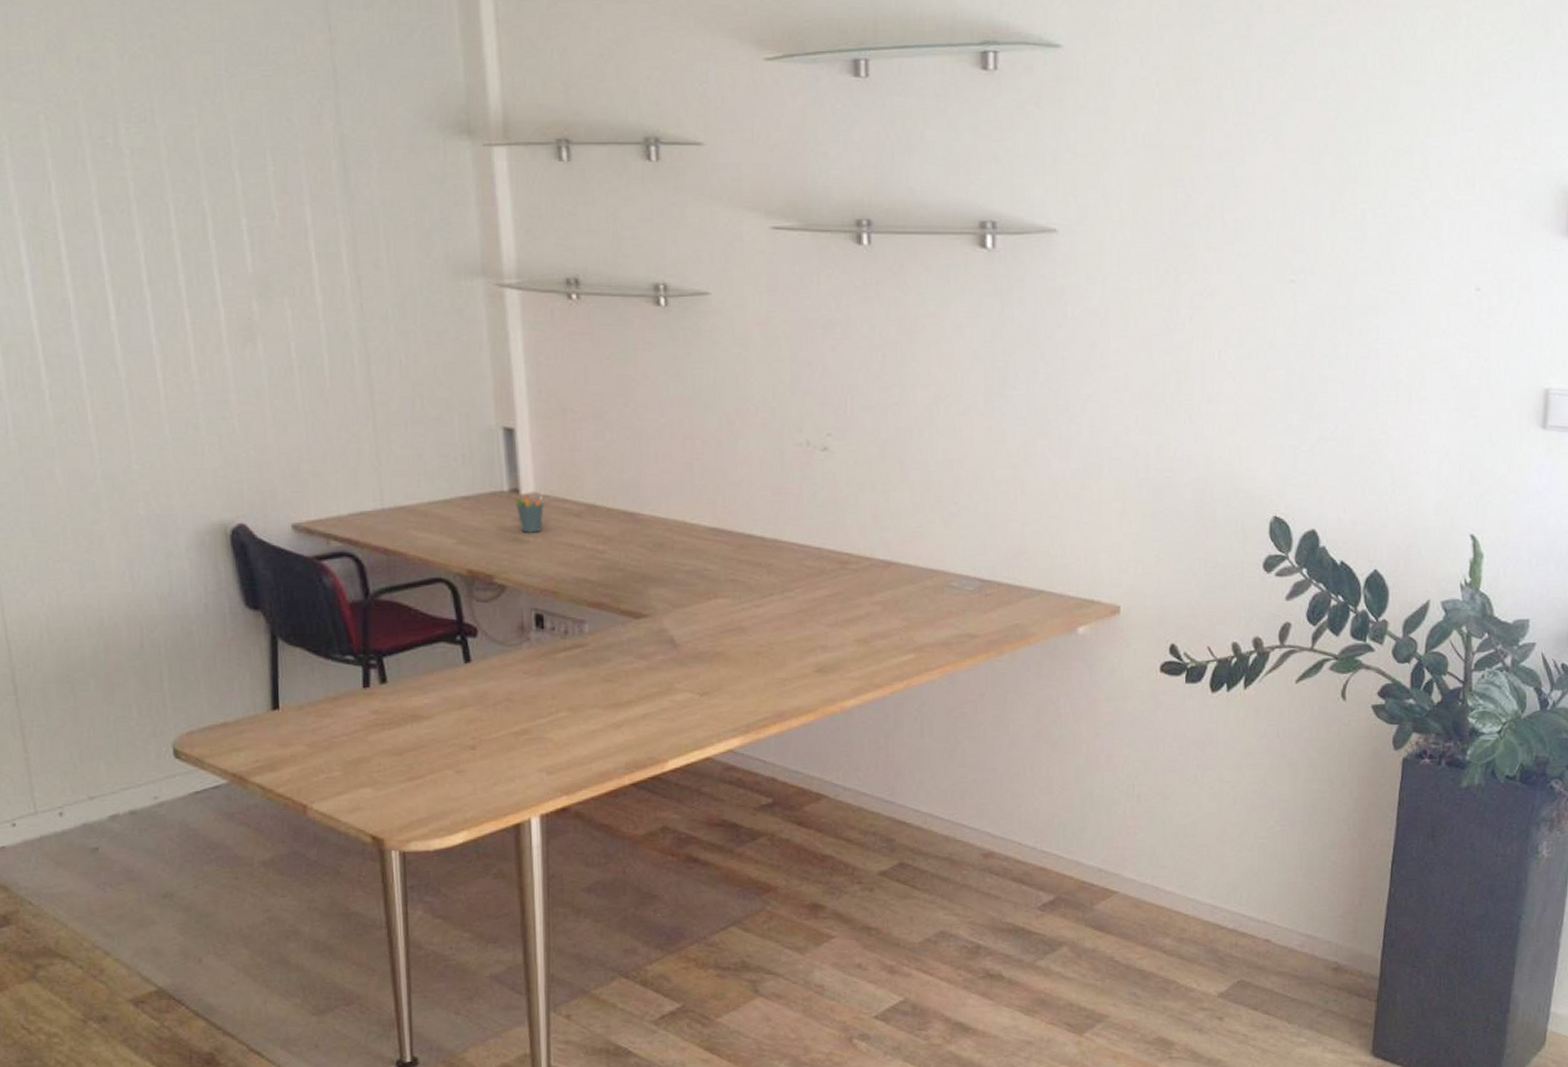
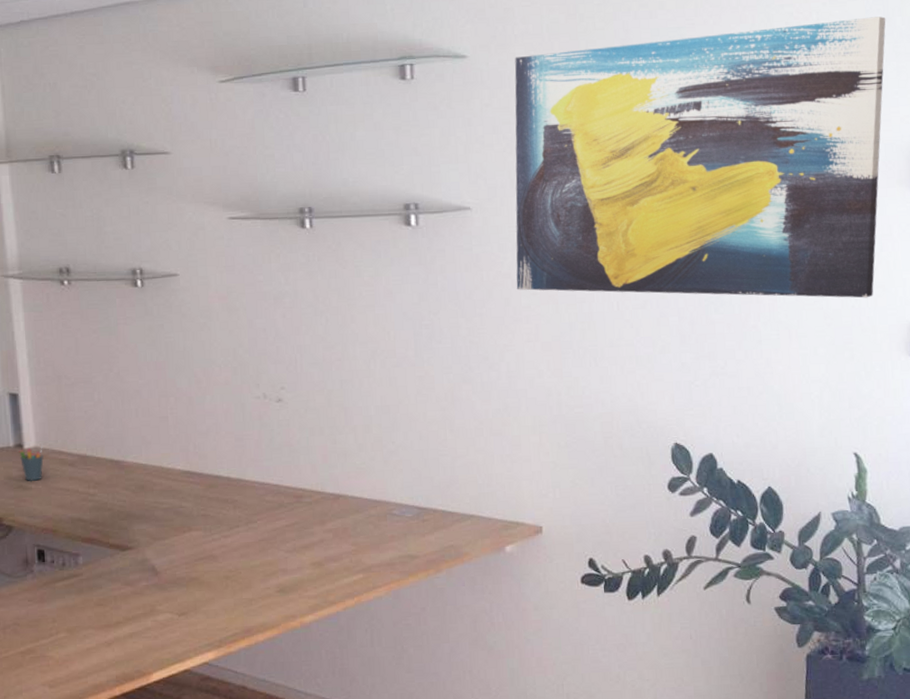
wall art: none [1105,27,1545,359] -> present [514,16,886,298]

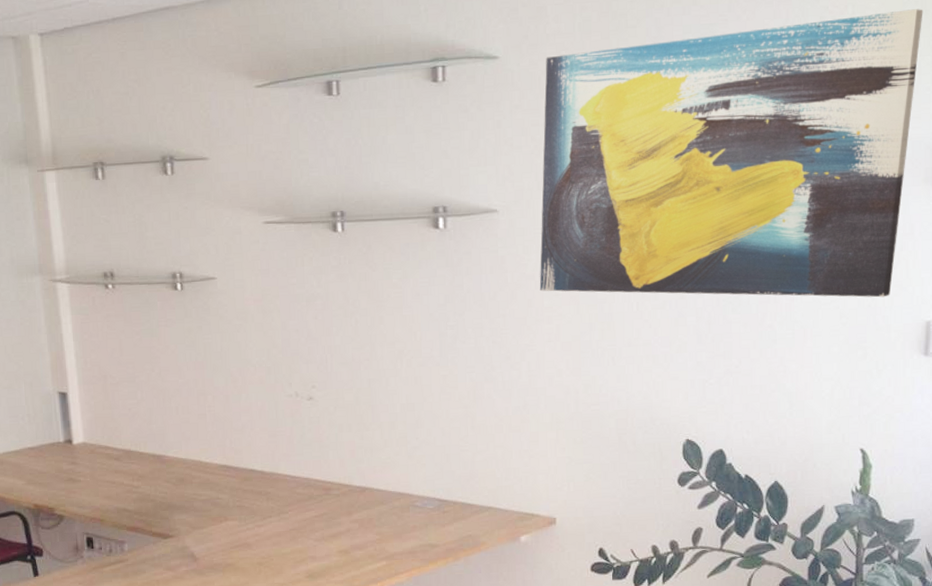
pen holder: present [19,443,44,481] -> none [68,439,91,474]

